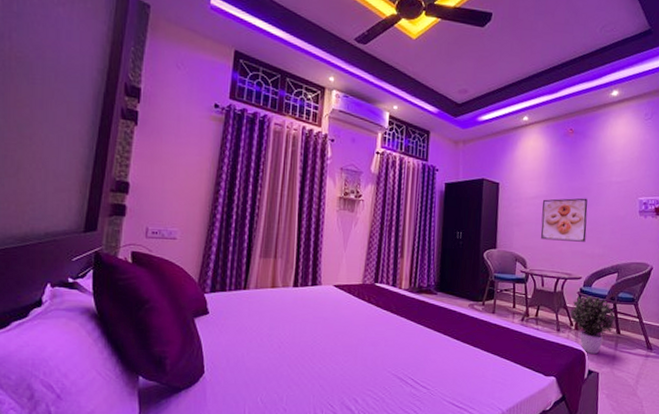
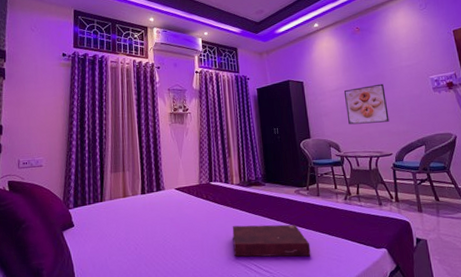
book: none [390,335,476,377] -> present [232,224,311,257]
potted plant: present [571,295,616,354] -> none [388,169,433,223]

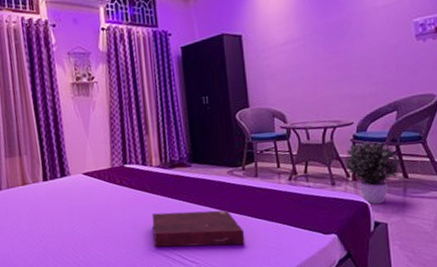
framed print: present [343,83,389,125] -> none [295,32,353,89]
potted plant: none [388,169,433,223] -> present [346,141,401,204]

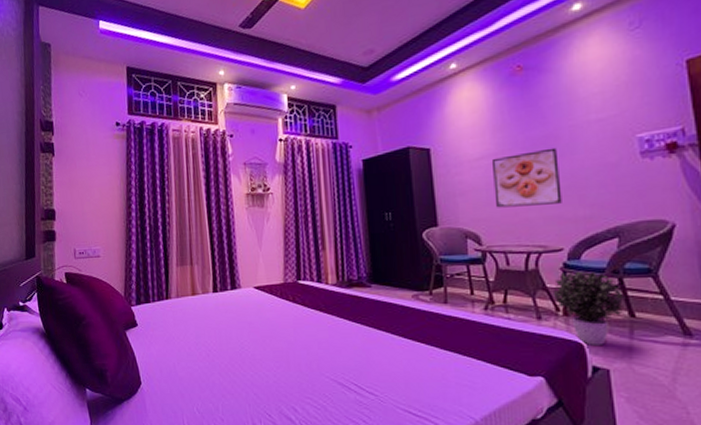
book: present [151,210,245,247] -> none [326,335,432,380]
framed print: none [295,32,353,89] -> present [491,147,562,208]

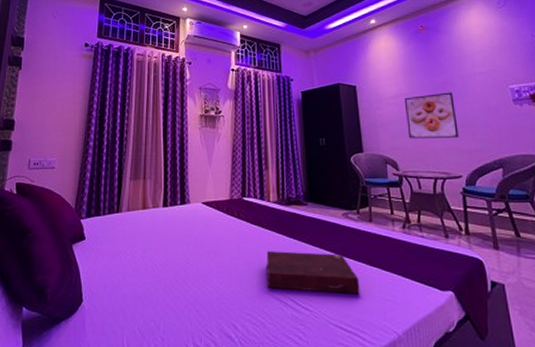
book: none [326,335,432,380] -> present [266,251,360,295]
potted plant: present [554,271,626,345] -> none [457,195,512,262]

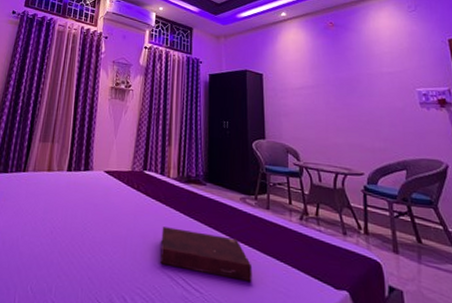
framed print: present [404,92,459,139] -> none [309,88,363,135]

